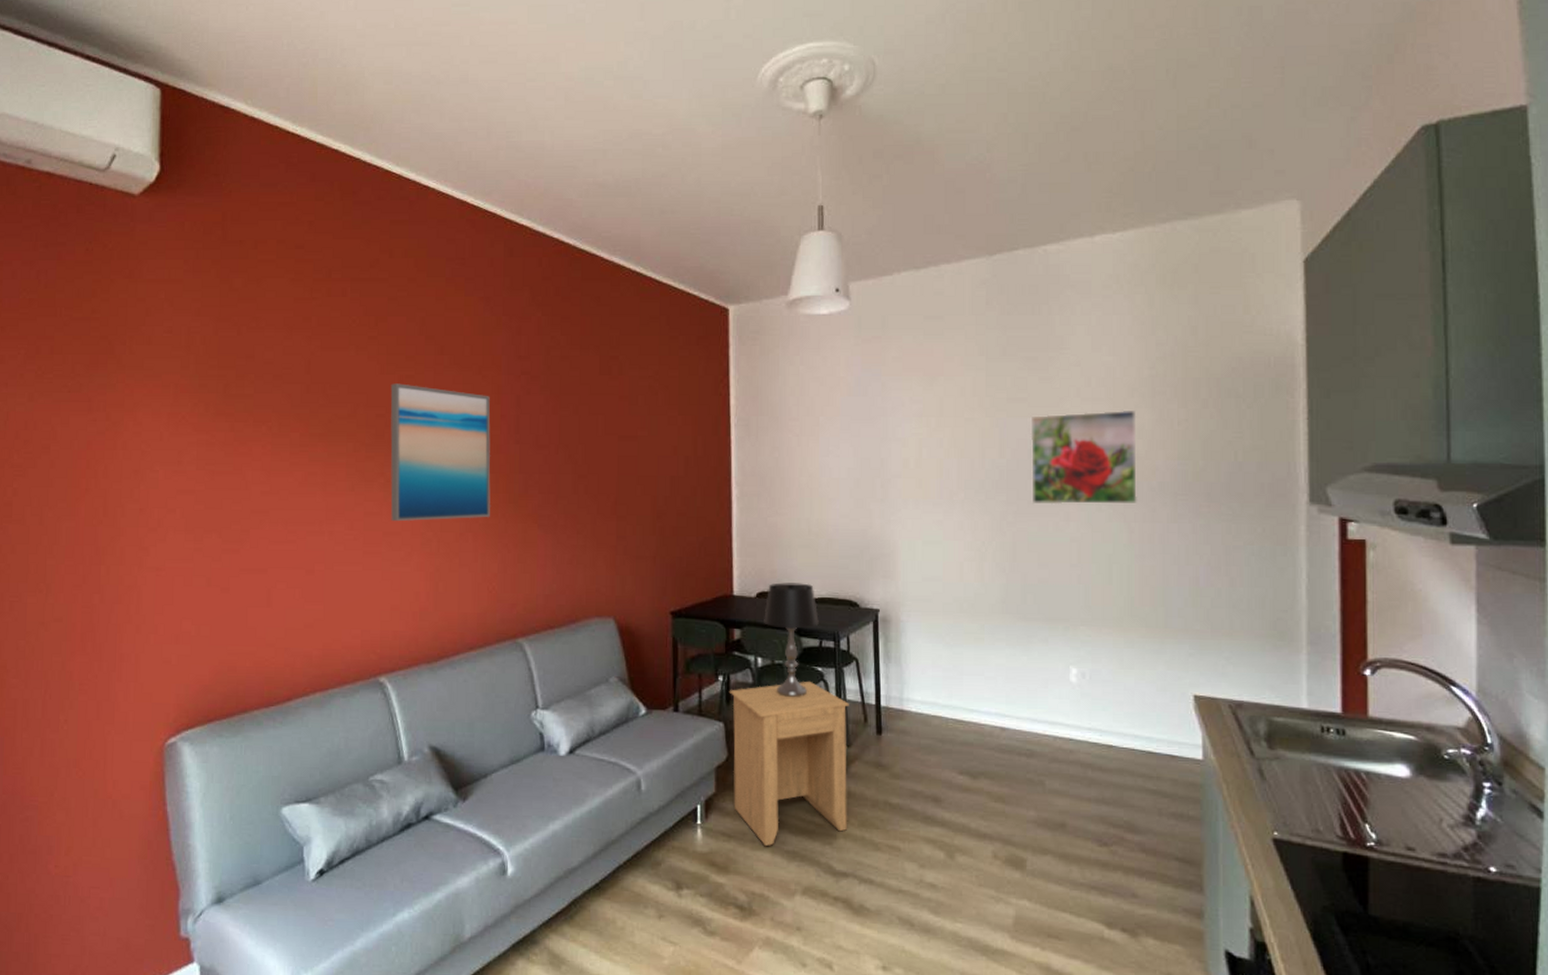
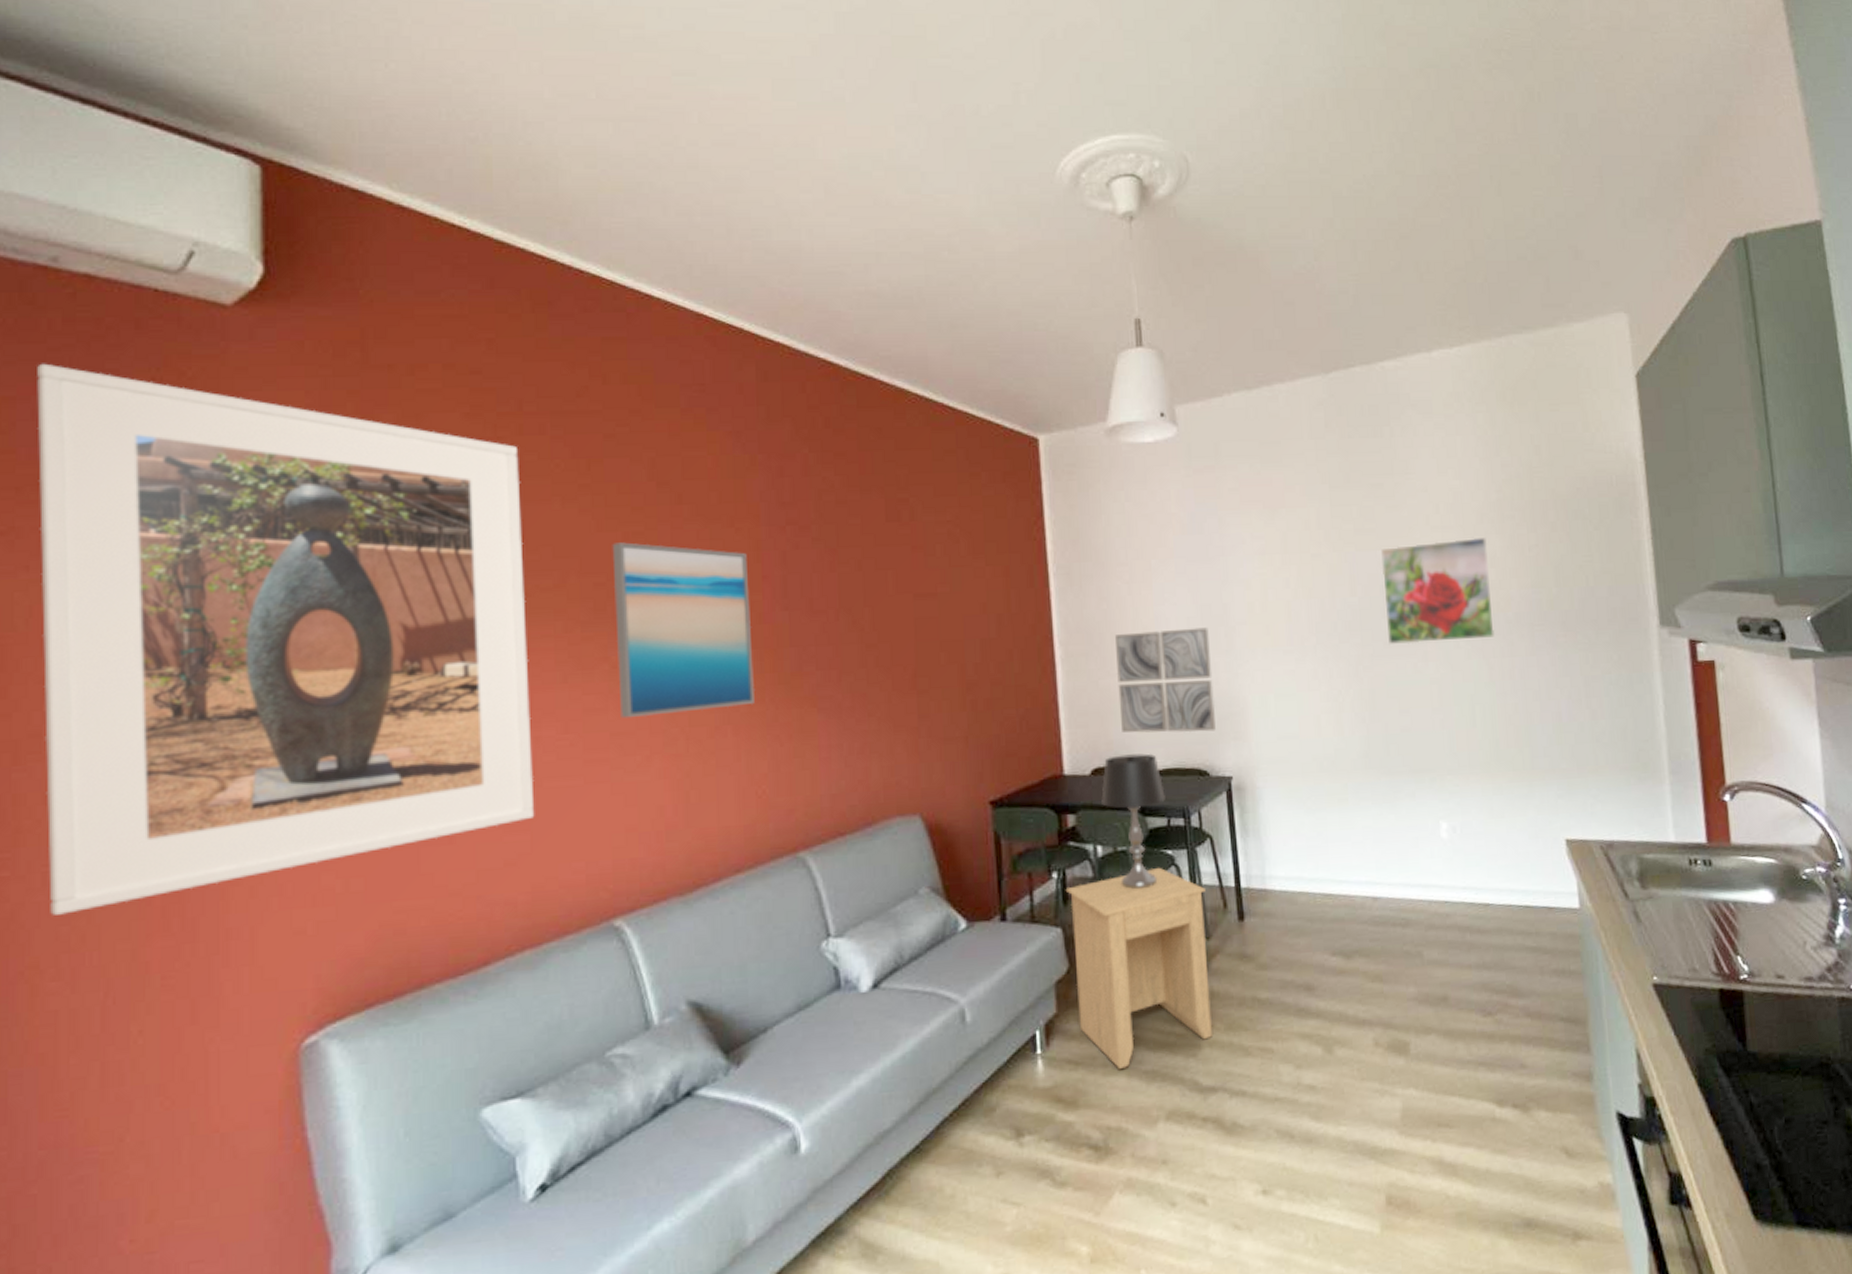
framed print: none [13,237,328,632] -> present [36,363,535,915]
wall art: none [783,478,869,569] -> present [1114,627,1216,733]

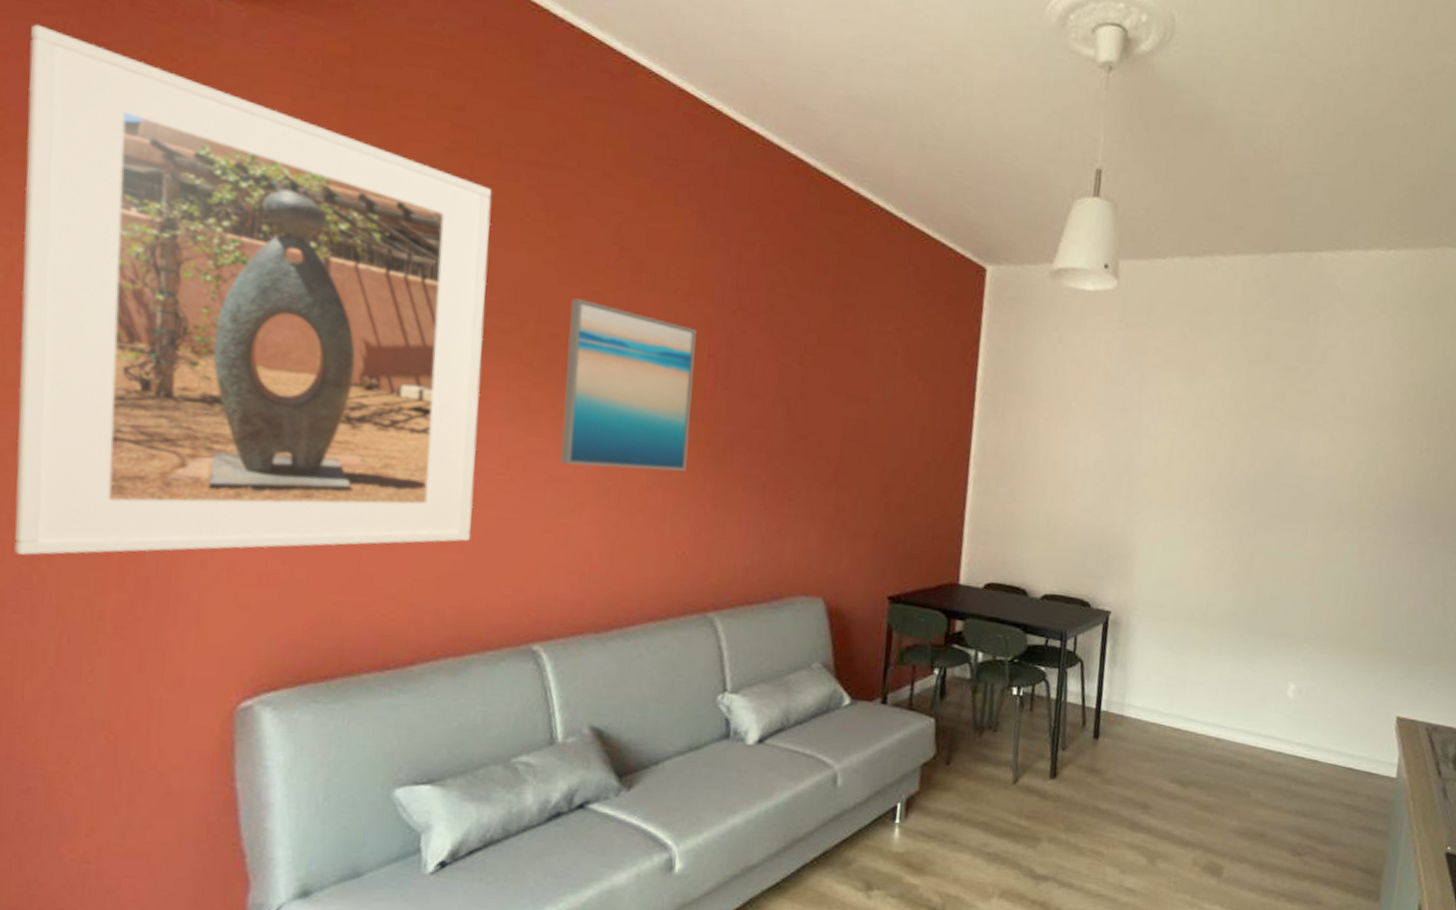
side table: present [1065,867,1213,1070] -> none [936,680,1069,849]
table lamp: present [1101,753,1165,890] -> none [989,575,1048,697]
wall art: present [1114,627,1216,733] -> none [1018,465,1114,568]
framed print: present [1381,536,1496,646] -> none [1275,428,1384,527]

